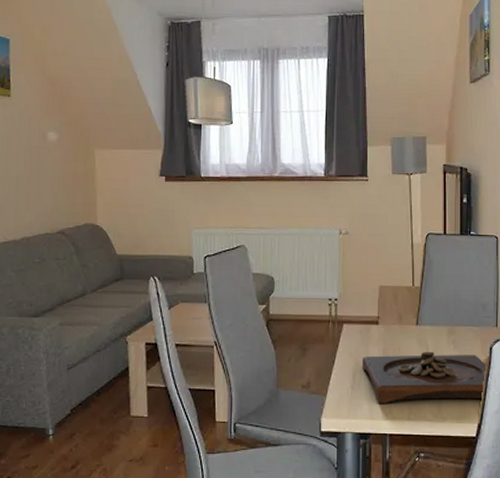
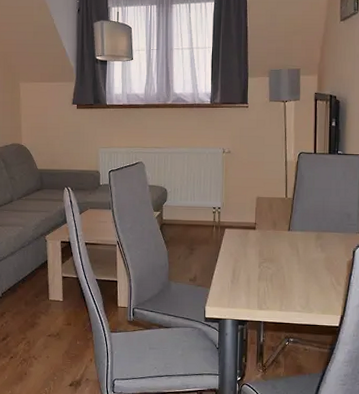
wooden tray: present [362,351,488,403] -> none [241,253,351,296]

